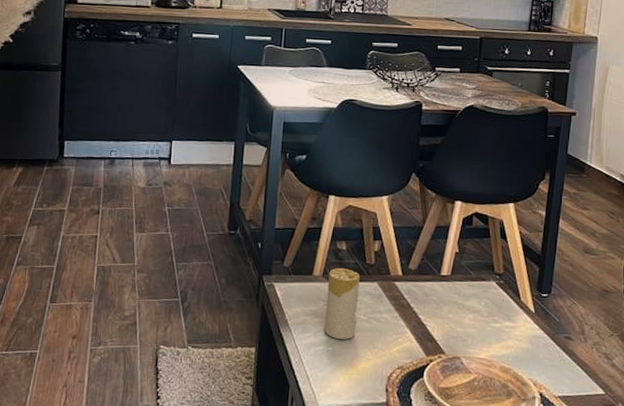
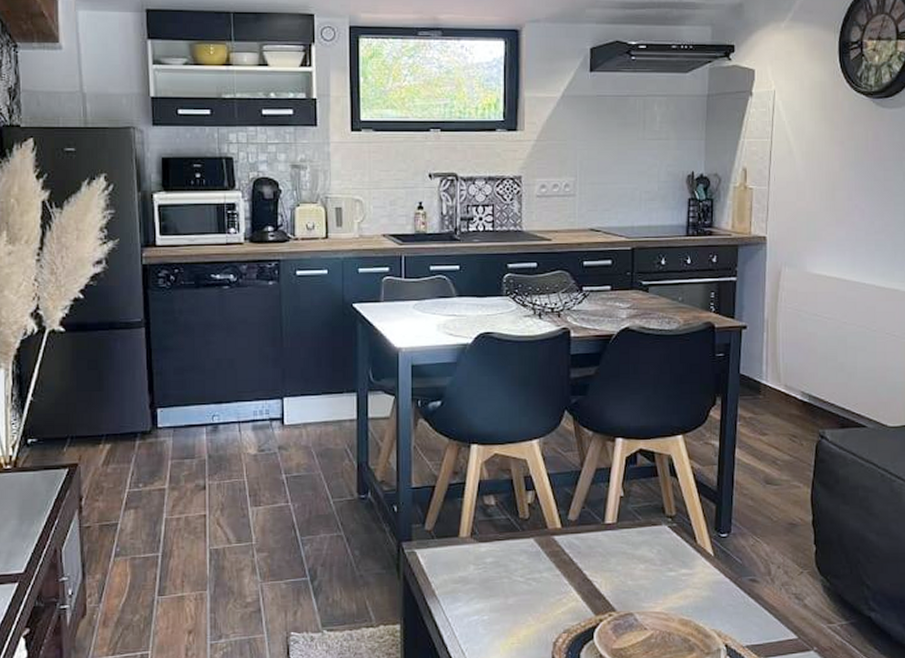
candle: present [324,267,360,339] -> none [476,525,514,606]

